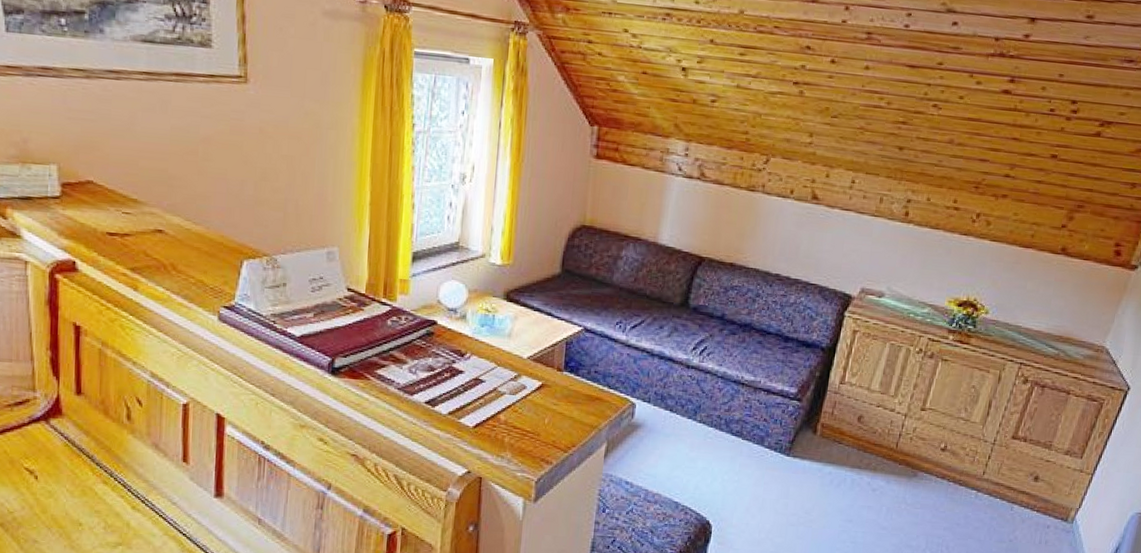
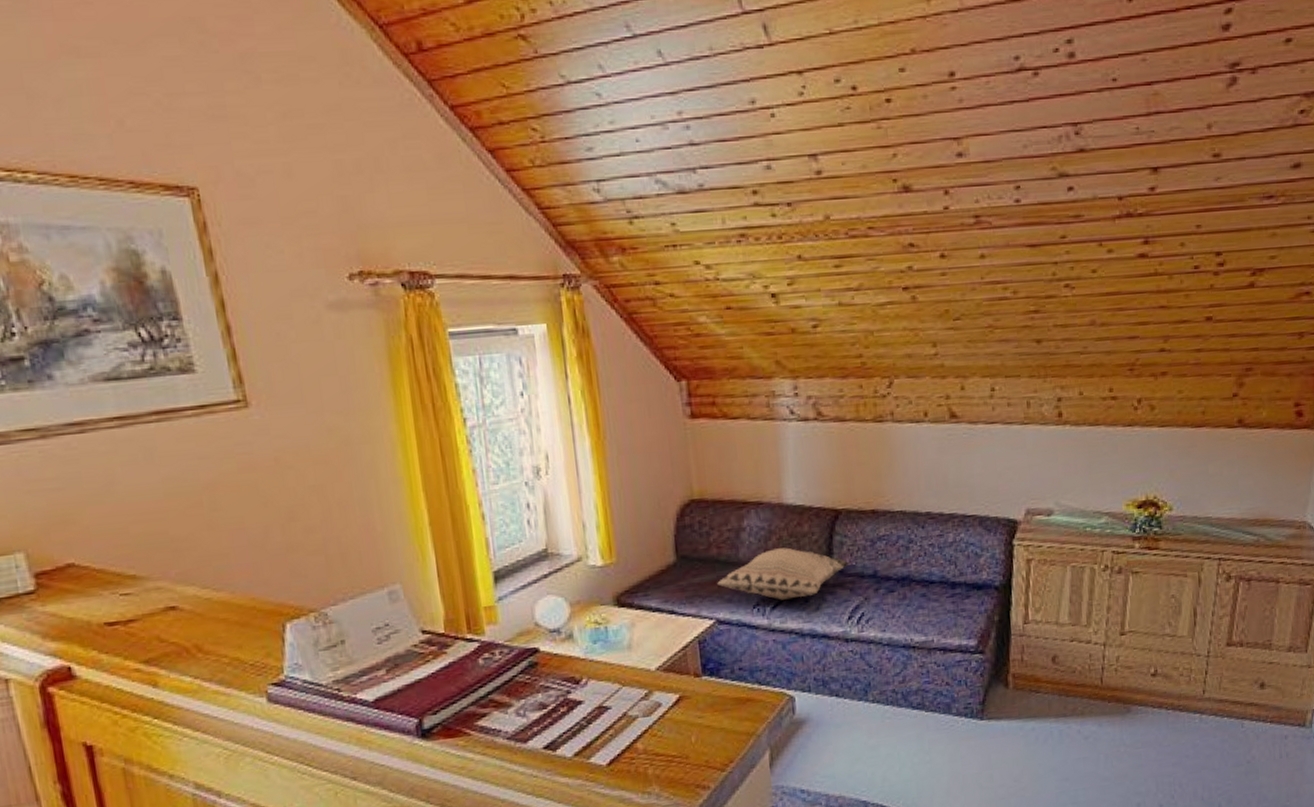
decorative pillow: none [590,279,705,324] -> present [716,547,851,600]

